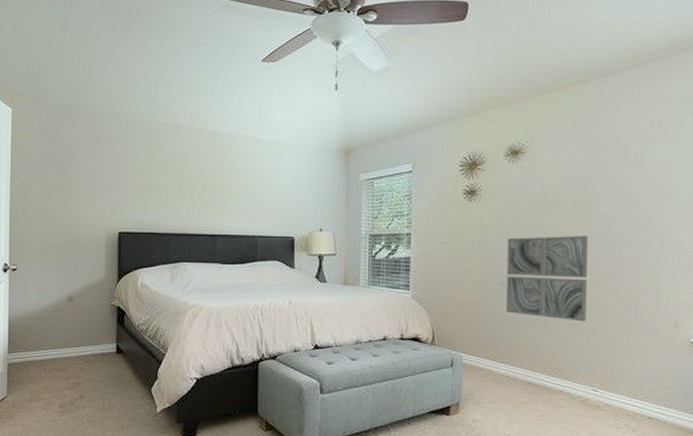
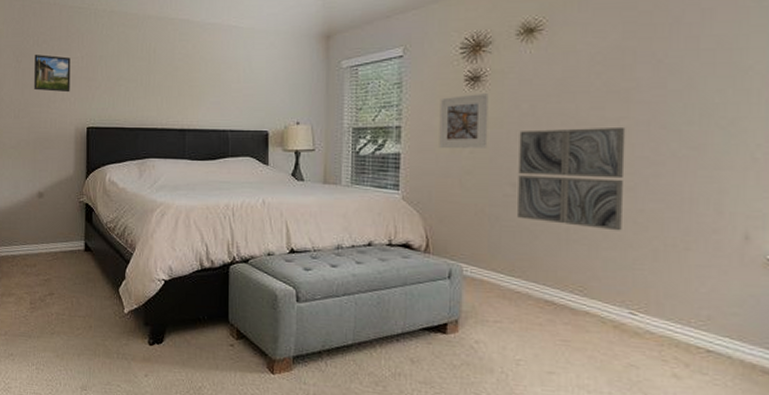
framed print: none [63,160,102,198] -> present [34,54,71,93]
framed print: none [443,206,483,254] -> present [439,94,489,149]

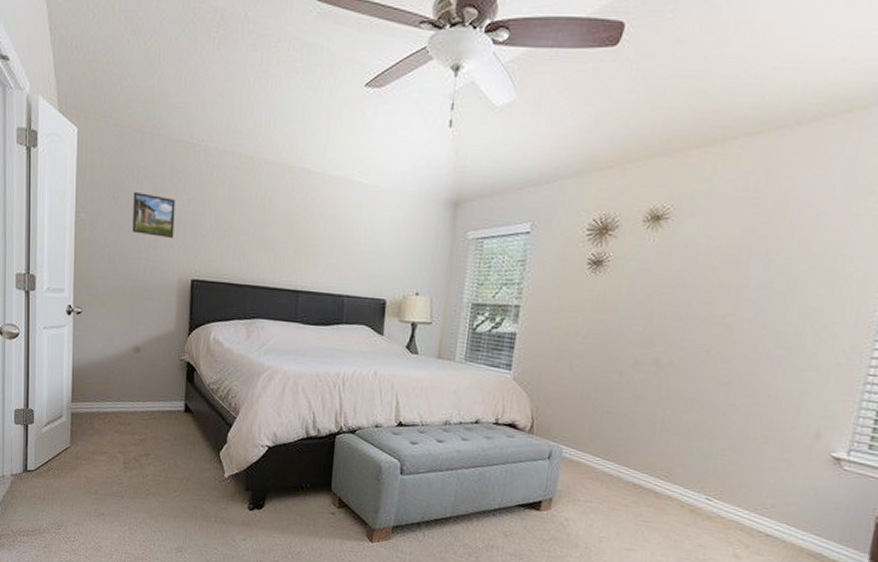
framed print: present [439,94,489,149] -> none [554,278,609,334]
wall art: present [518,126,626,231] -> none [619,320,730,423]

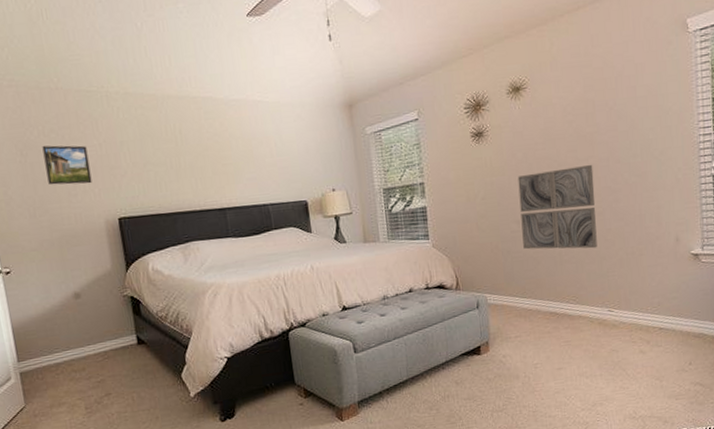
wall art: none [619,320,730,423] -> present [517,164,597,250]

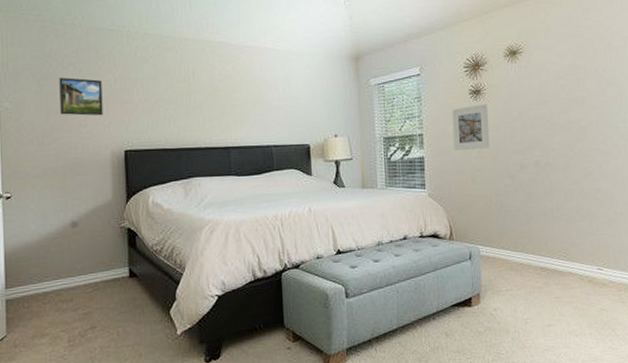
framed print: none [453,146,495,199] -> present [451,104,490,152]
wall art: present [517,164,597,250] -> none [512,126,588,207]

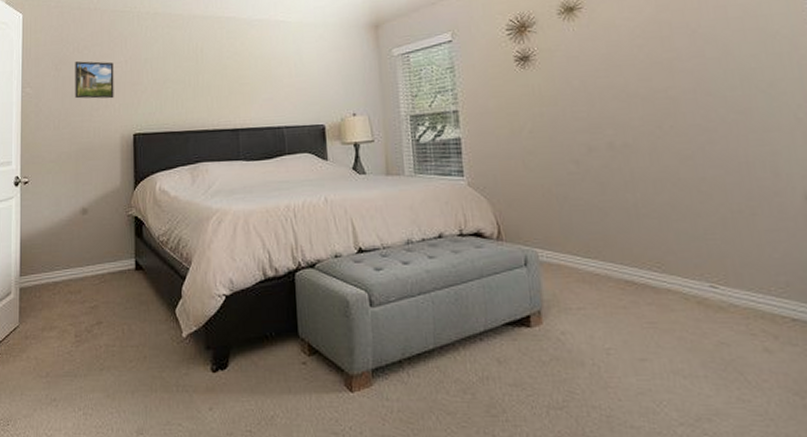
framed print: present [451,104,490,152] -> none [493,72,546,131]

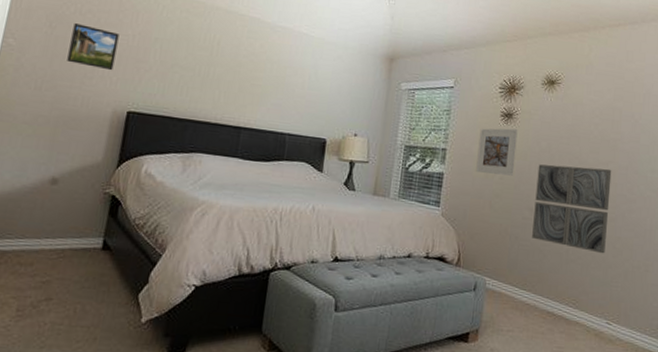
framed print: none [493,72,546,131] -> present [476,128,518,176]
wall art: none [574,96,688,202] -> present [532,164,612,254]

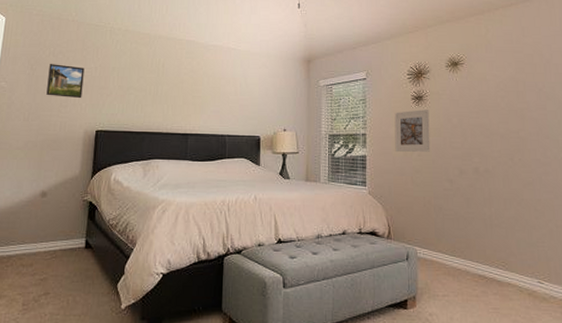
wall art: present [532,164,612,254] -> none [452,136,527,217]

